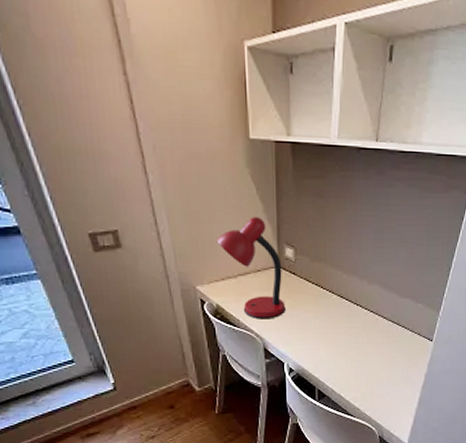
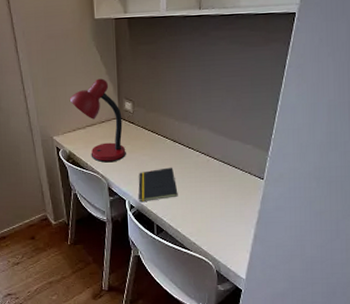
notepad: none [299,326,343,364] -> present [138,167,178,202]

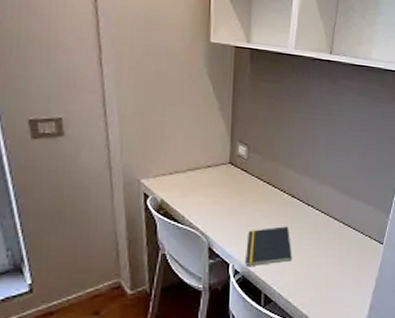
desk lamp: present [69,78,126,163] -> none [168,113,235,217]

